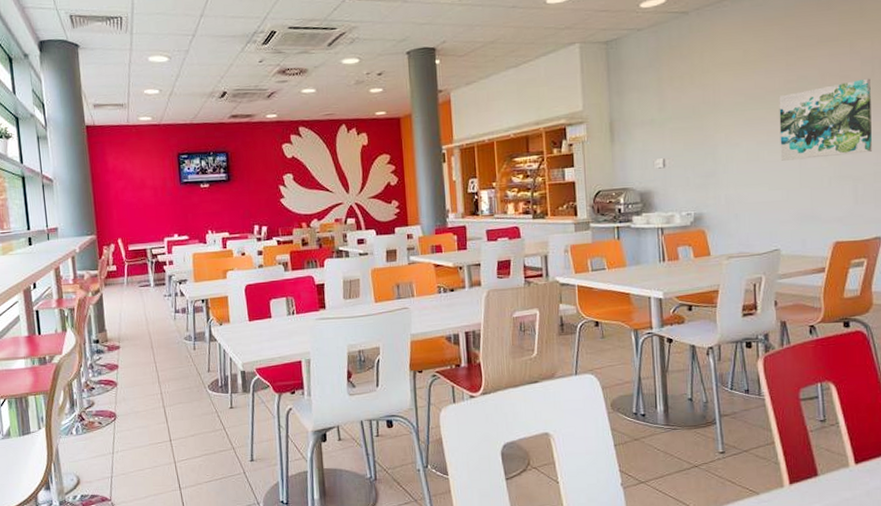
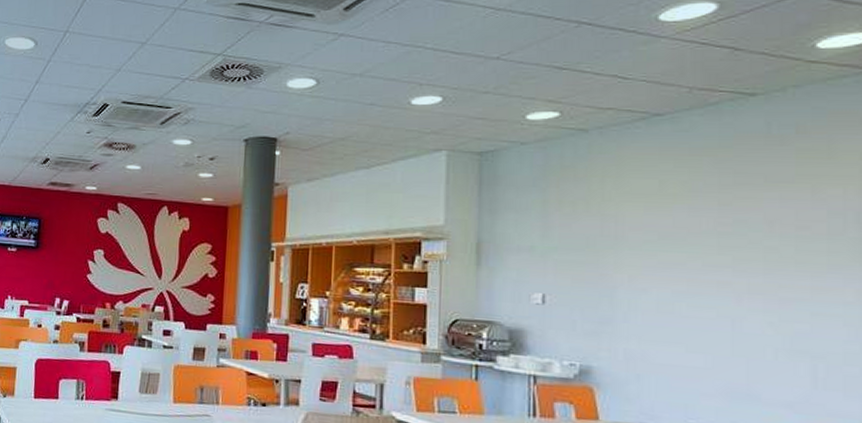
wall art: present [779,78,872,161] -> none [705,233,841,326]

